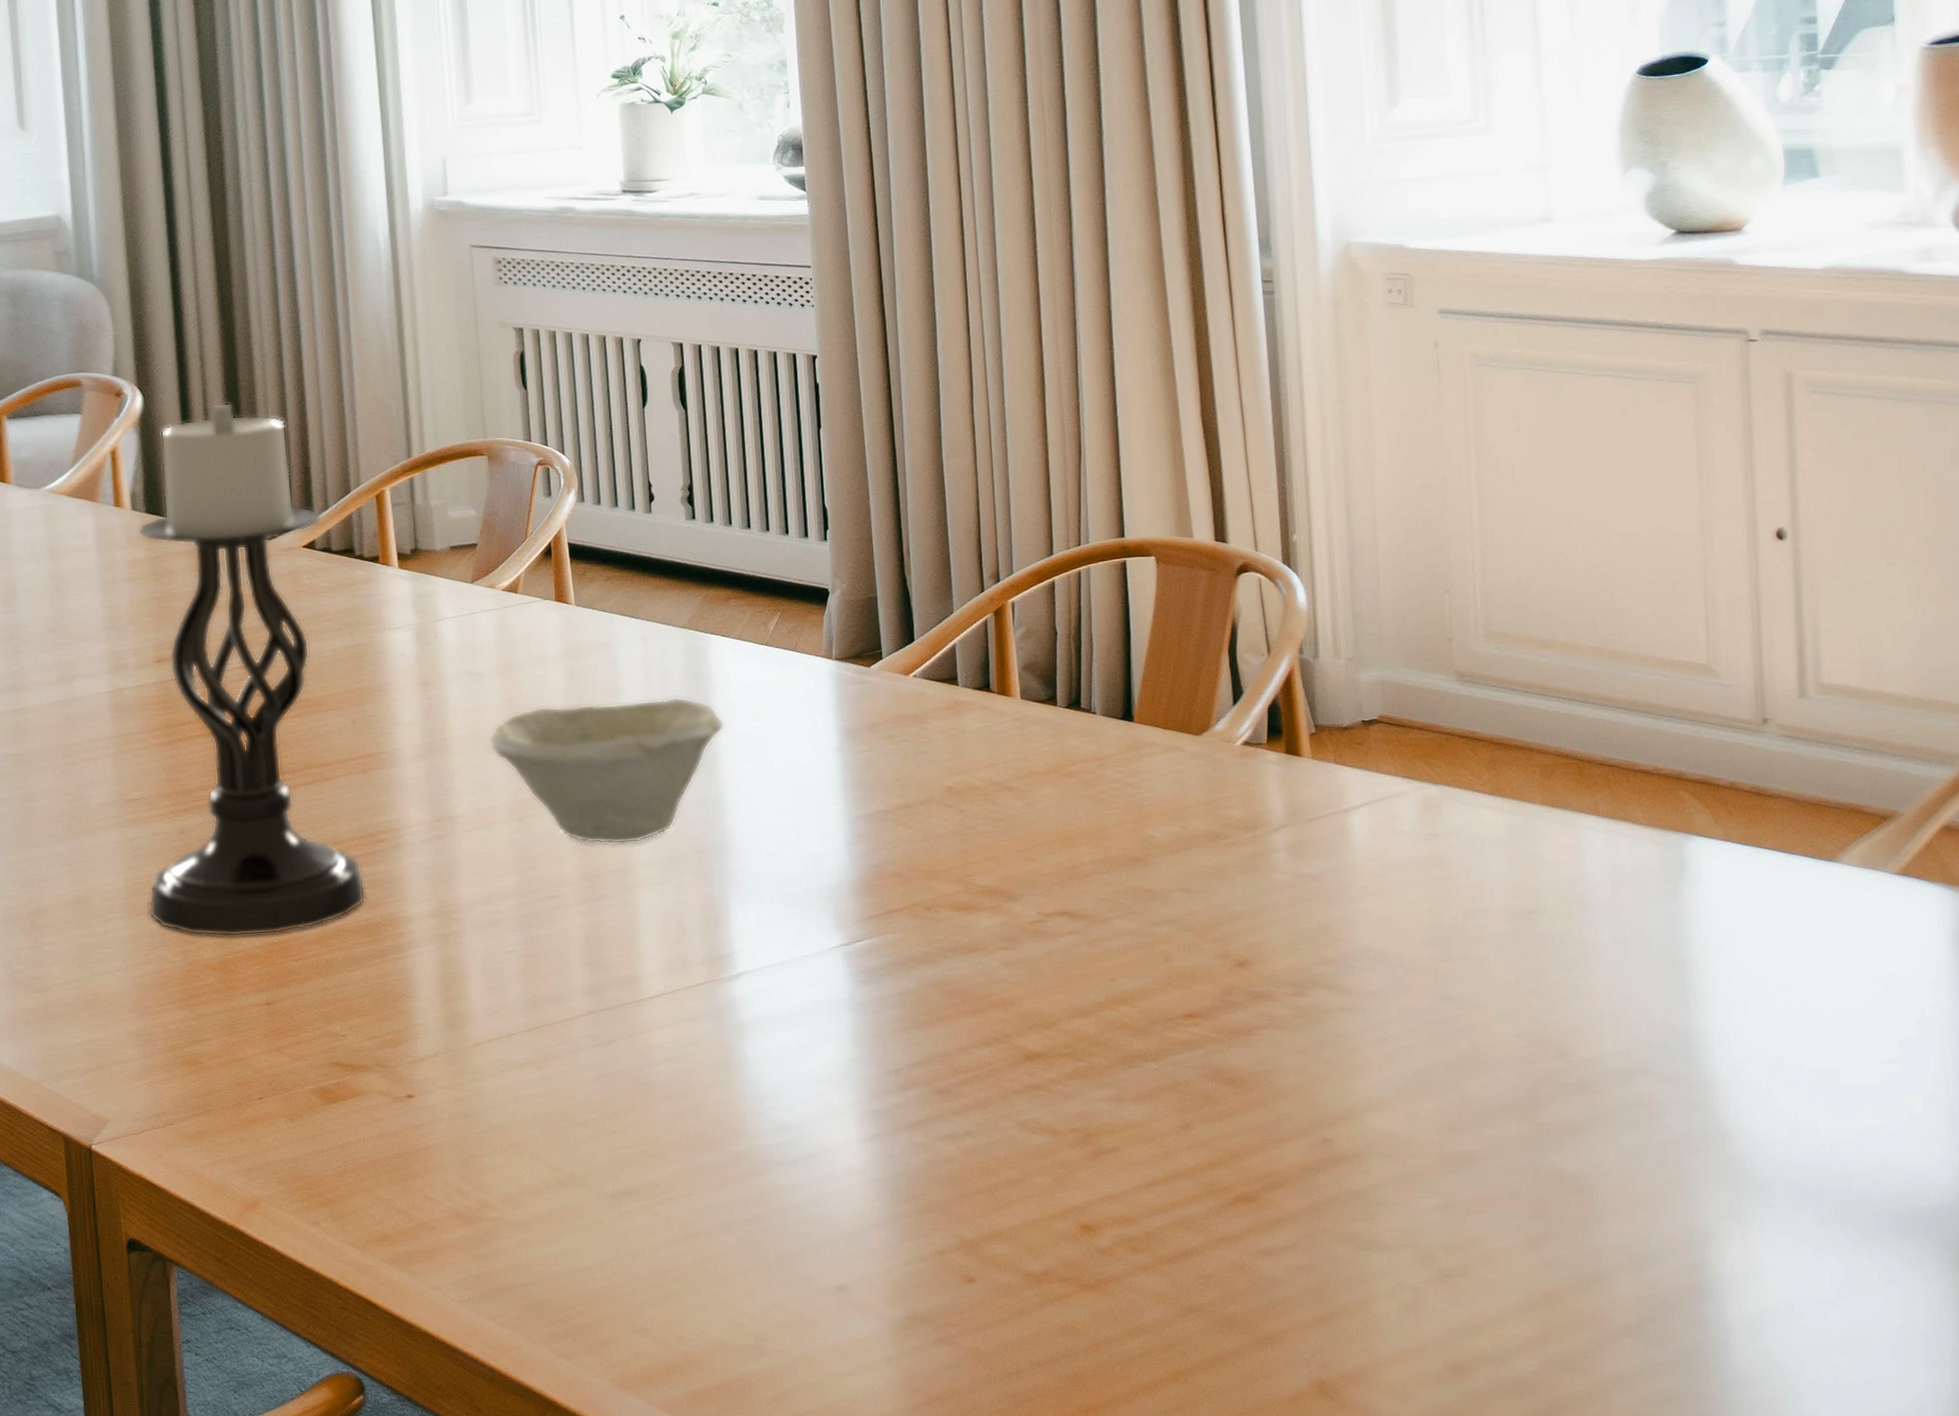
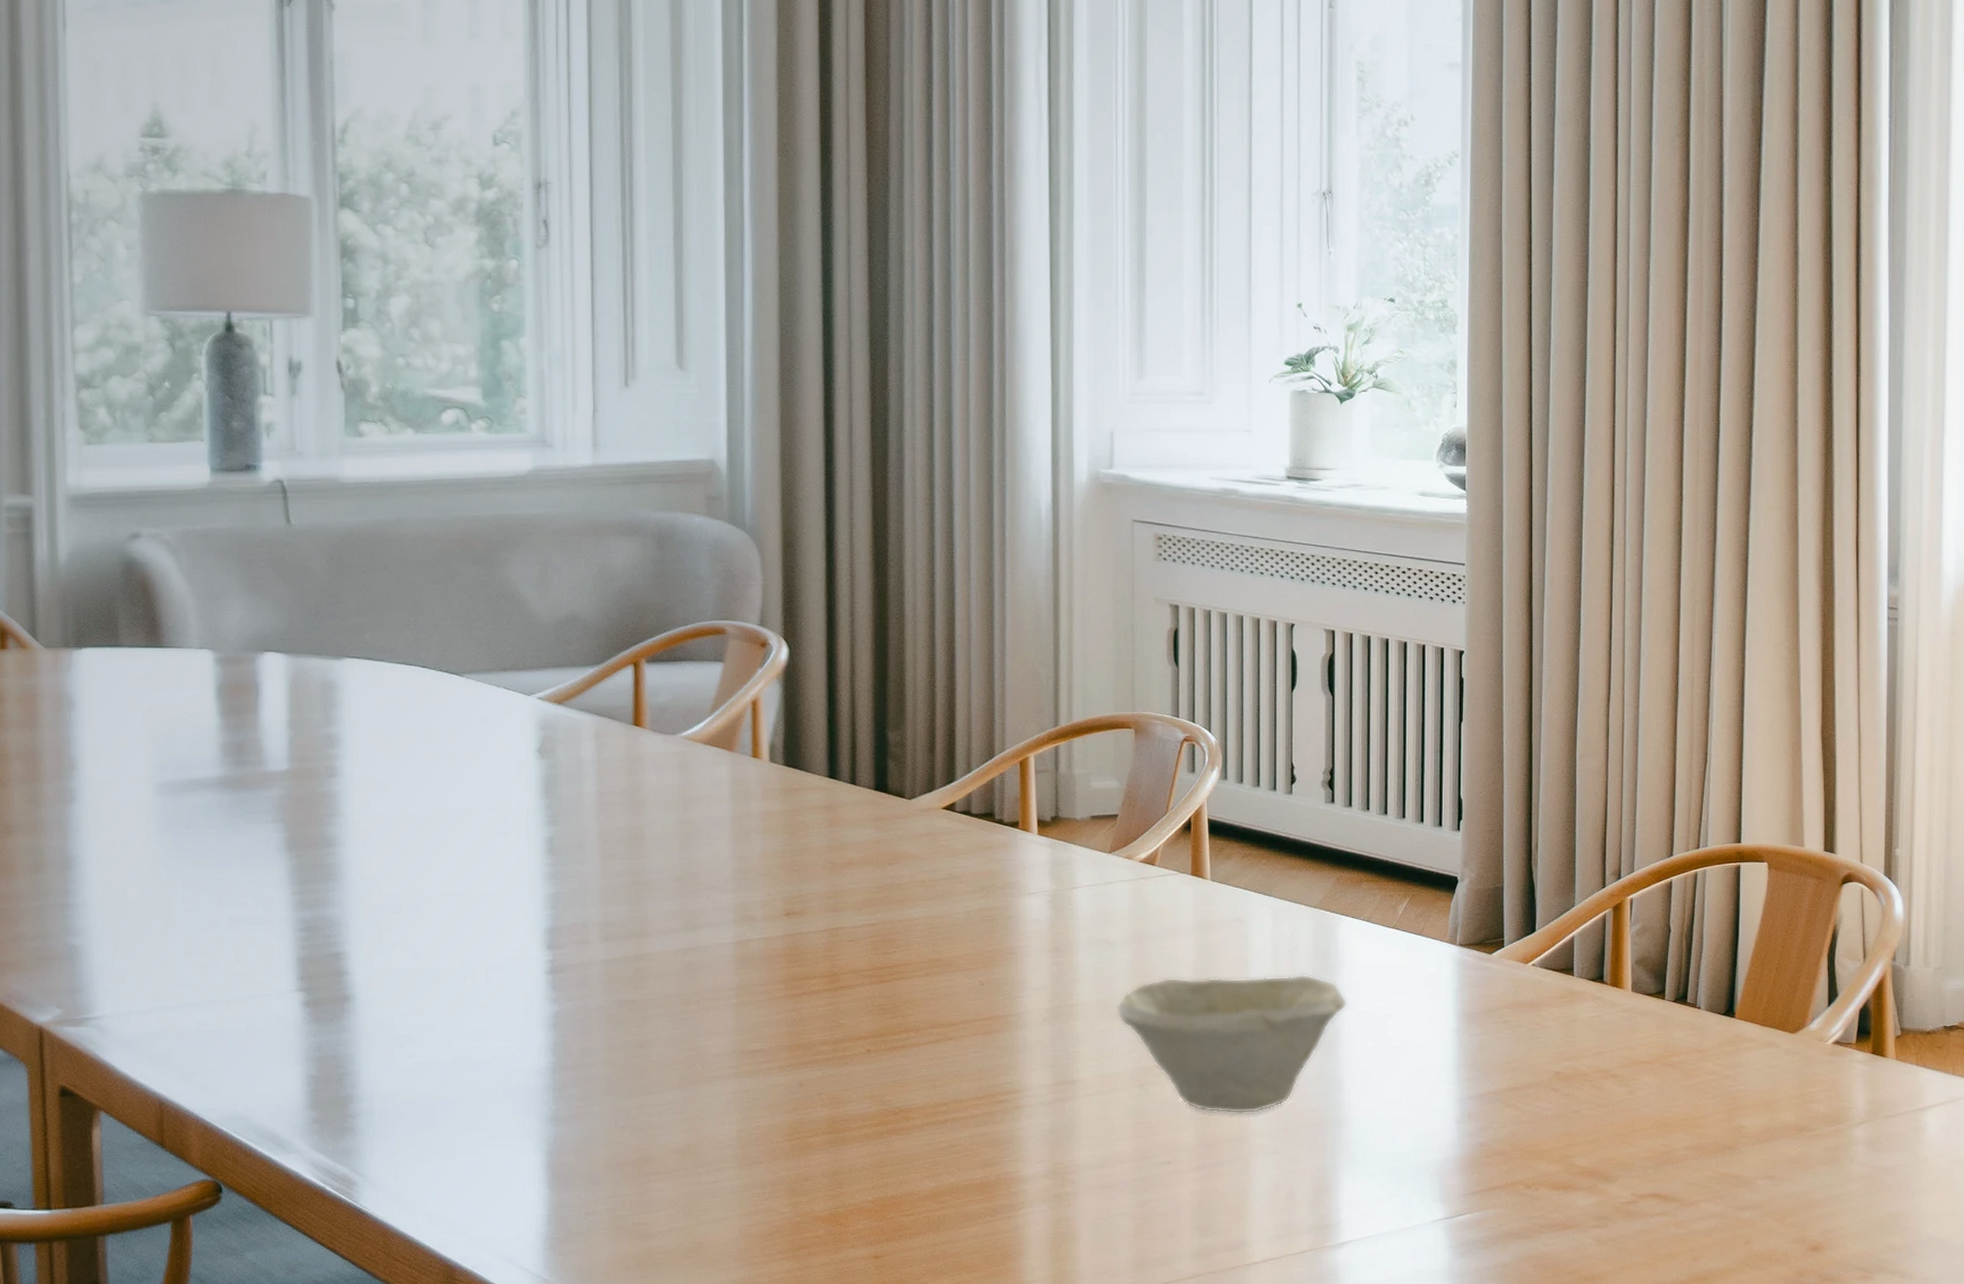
candle holder: present [138,402,366,938] -> none [761,660,982,1191]

